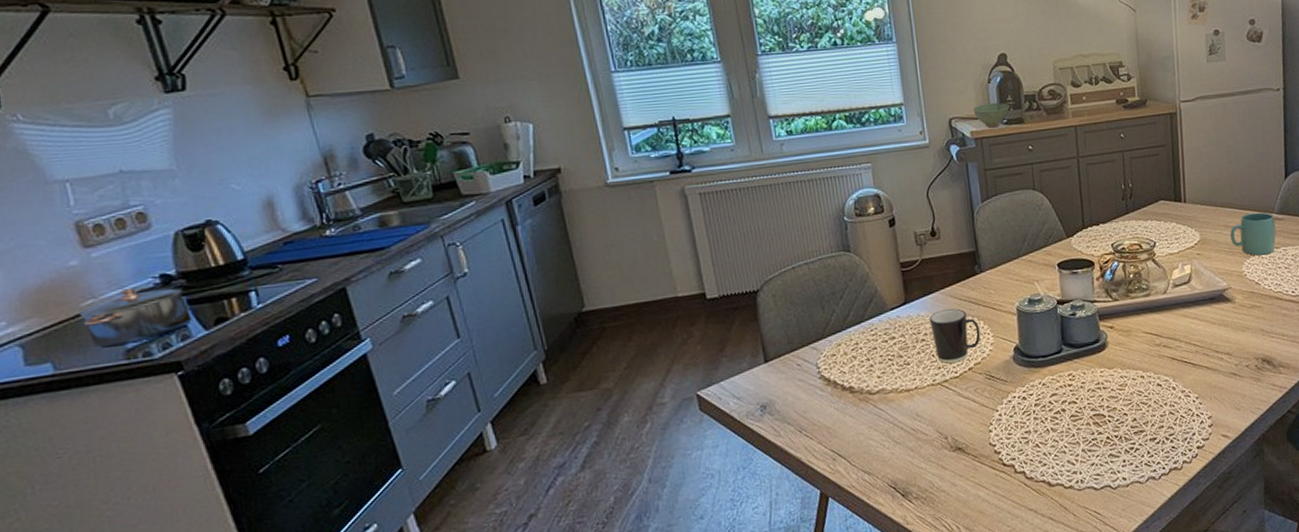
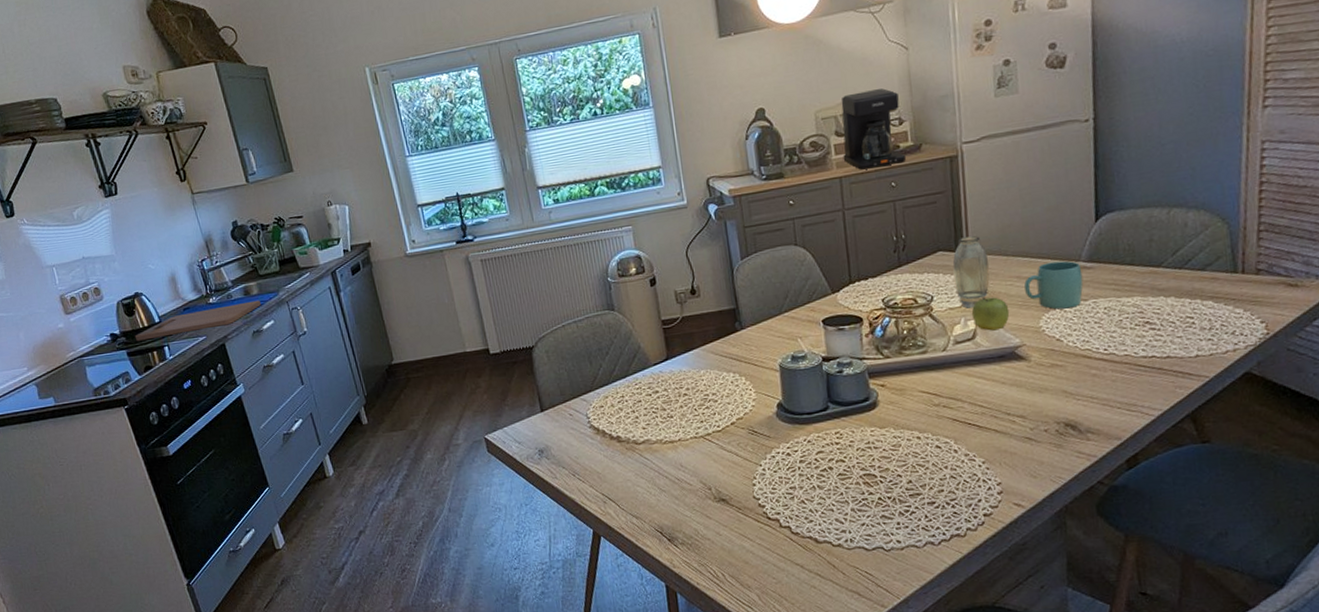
cooking pot: present [78,287,192,348] -> none [66,343,131,387]
cutting board: none [201,233,404,285] -> present [135,300,262,341]
mug: present [929,308,981,364] -> none [691,364,743,418]
bowl: present [973,103,1009,128] -> none [731,158,768,185]
coffee maker: none [1077,45,1134,120] -> present [841,88,907,170]
vase: none [1172,187,1203,254] -> present [952,236,990,308]
fruit: none [1187,243,1219,275] -> present [971,297,1010,331]

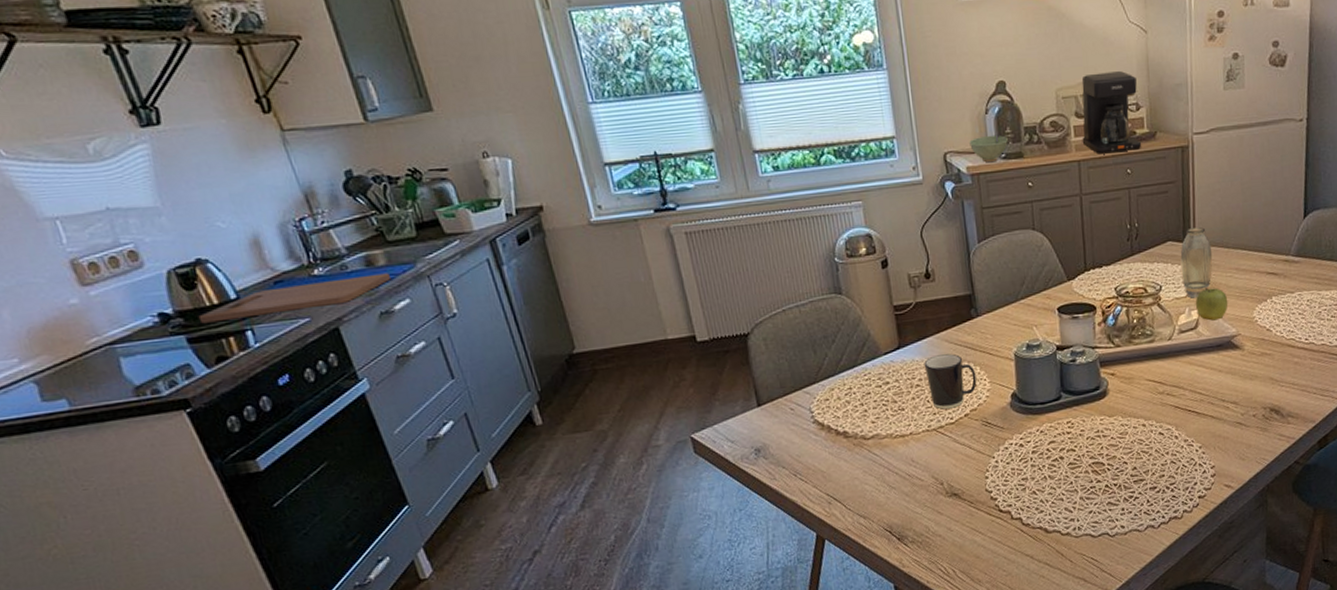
mug: none [691,364,743,418] -> present [924,353,977,410]
bowl: none [731,158,768,185] -> present [969,135,1008,163]
mug: present [1024,261,1084,310] -> none [1242,254,1291,301]

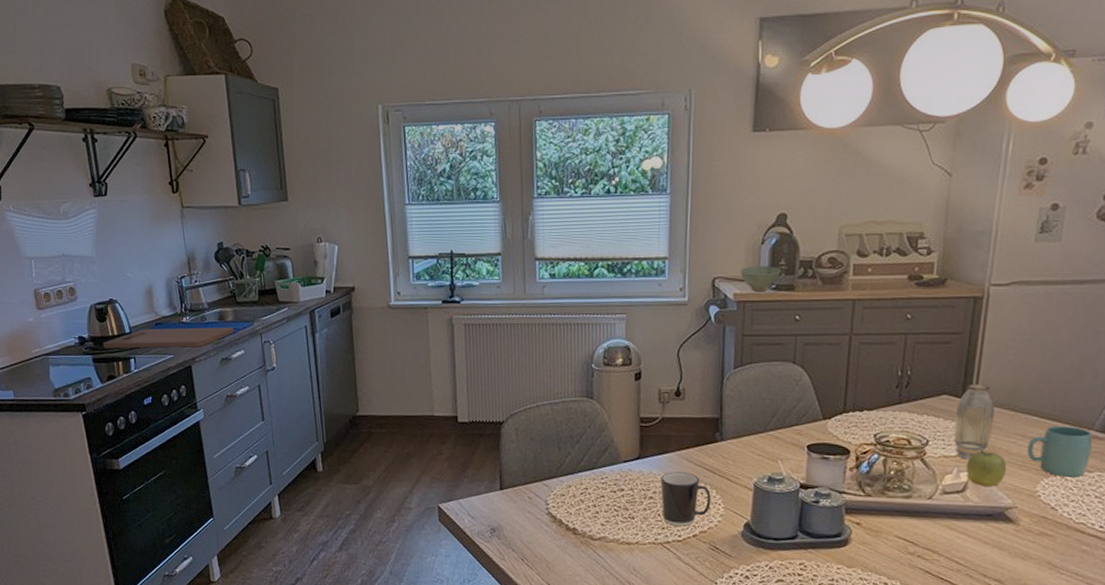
coffee maker: present [1081,71,1142,154] -> none [860,213,932,296]
mug: none [1242,254,1291,301] -> present [1027,425,1093,478]

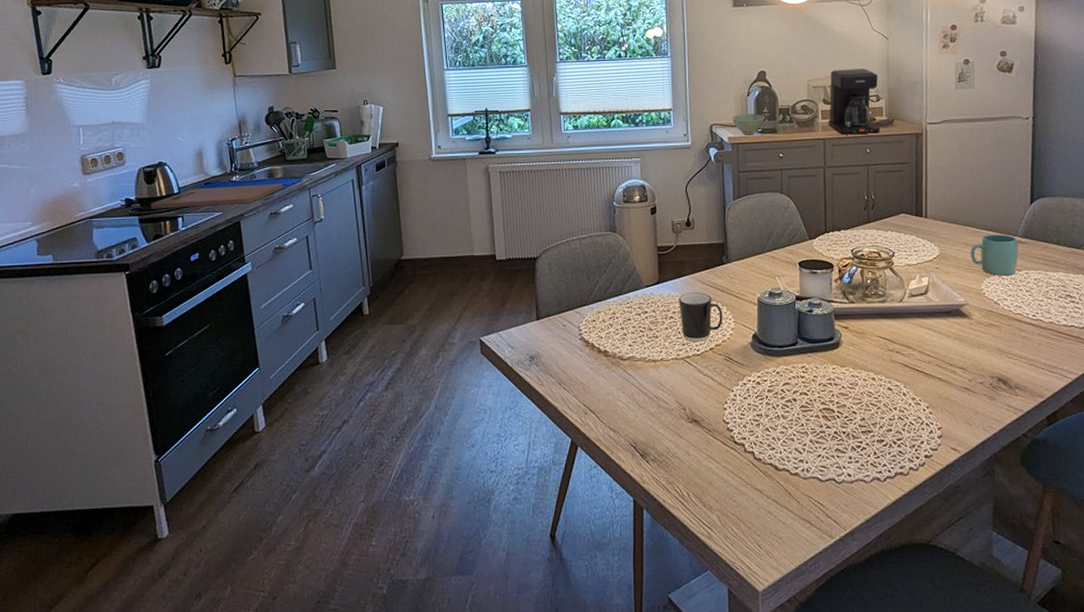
coffee maker: none [860,213,932,296] -> present [828,69,881,135]
vase: present [954,383,995,459] -> none [912,203,943,266]
fruit: present [965,450,1007,487] -> none [925,258,957,288]

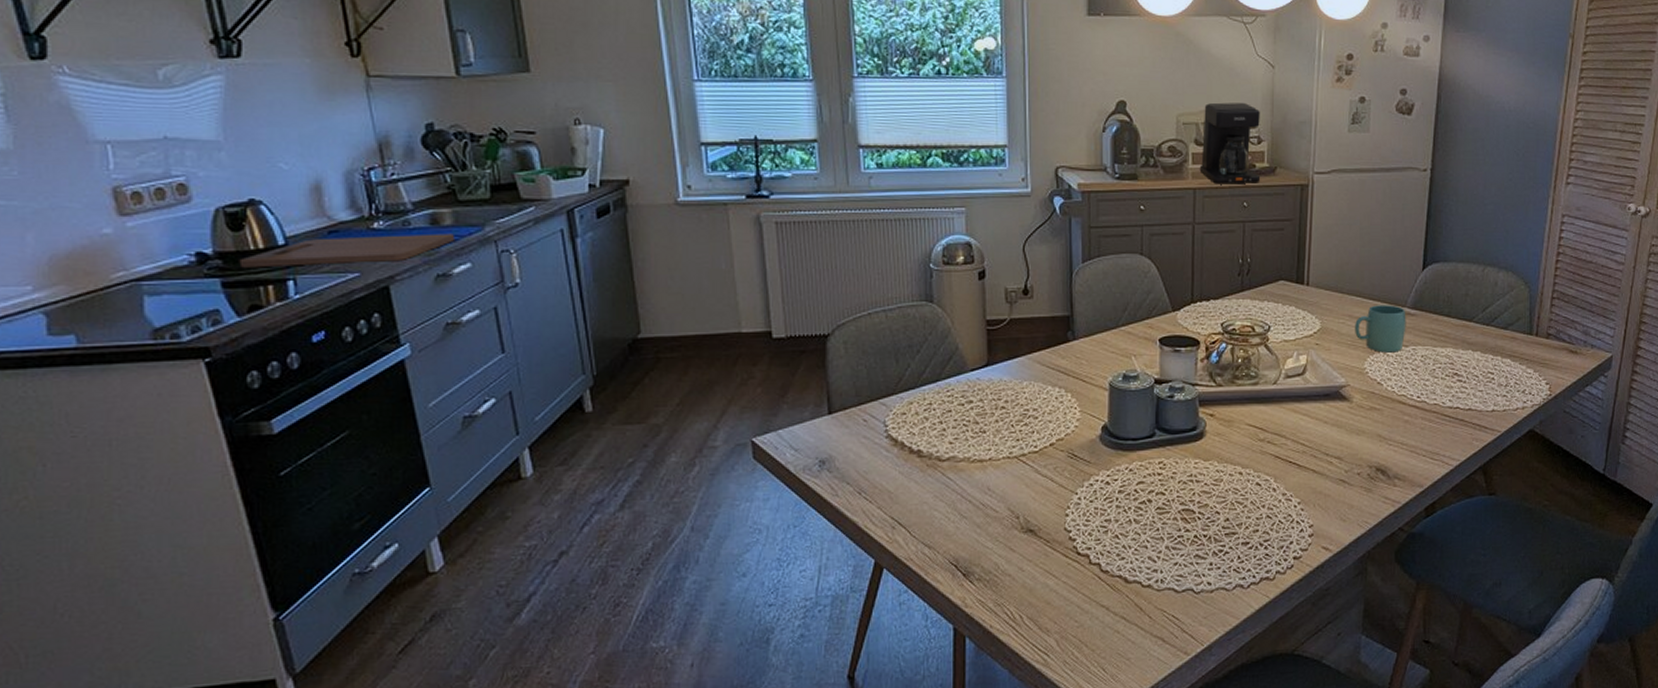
mug: present [678,293,723,341] -> none [1012,377,1066,436]
bowl: present [732,114,765,135] -> none [1083,154,1123,182]

